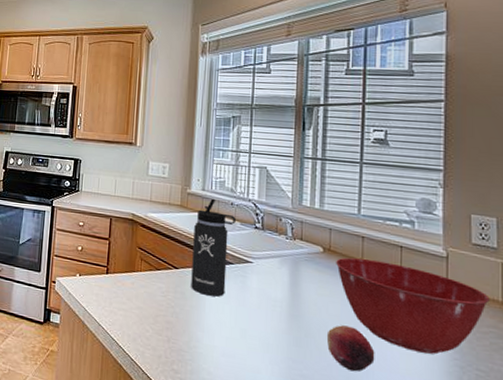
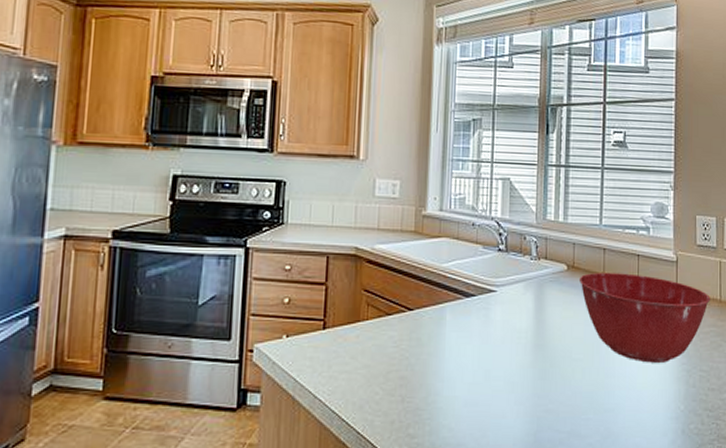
thermos bottle: present [191,198,236,297] -> none [428,219,478,337]
fruit: present [327,325,375,372] -> none [572,347,616,396]

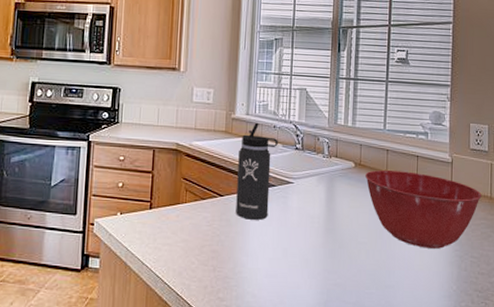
thermos bottle: none [428,219,478,337] -> present [236,122,278,220]

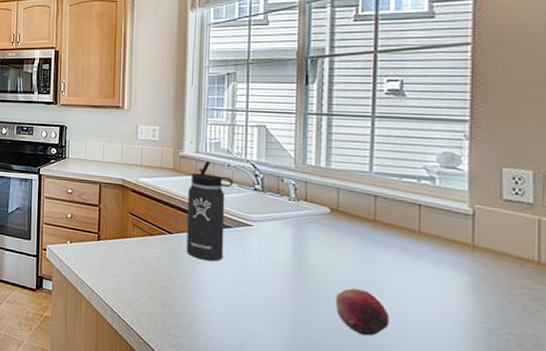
fruit: none [357,233,396,274] -> present [336,288,390,336]
mixing bowl: present [365,170,482,249] -> none [345,218,524,318]

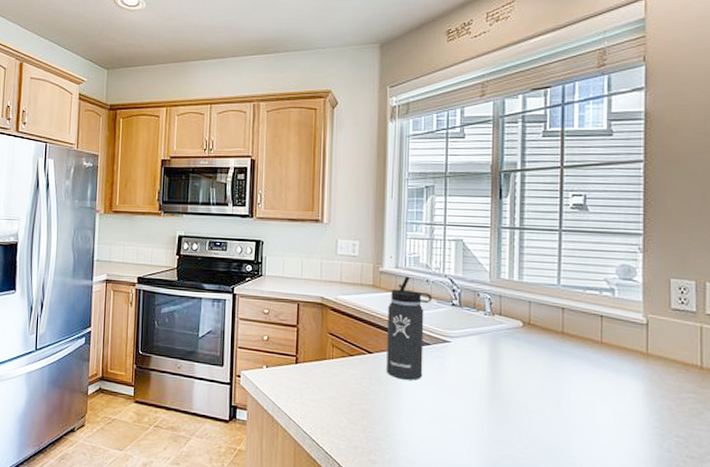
fruit: present [336,288,390,336] -> none [529,401,577,448]

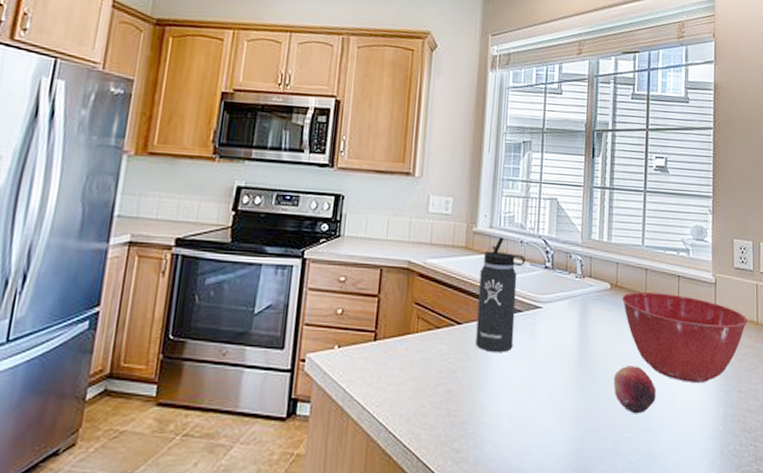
fruit: none [529,401,577,448] -> present [614,366,656,414]
mixing bowl: none [536,330,689,424] -> present [622,292,748,383]

